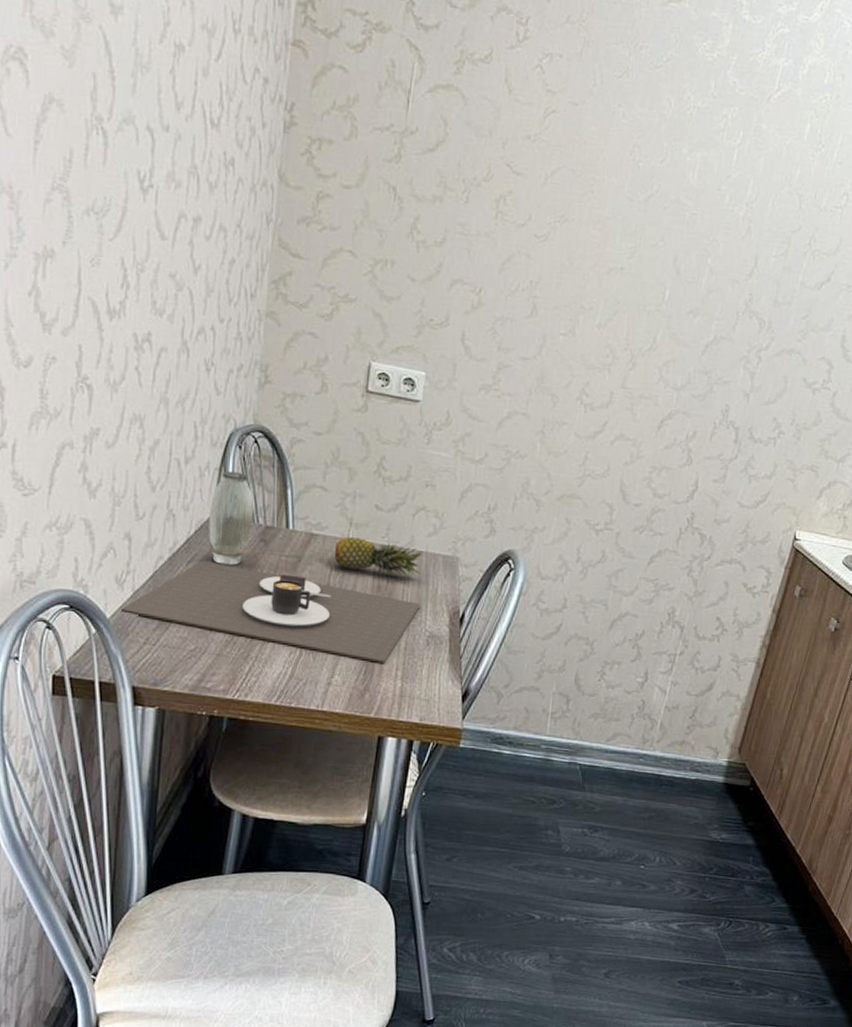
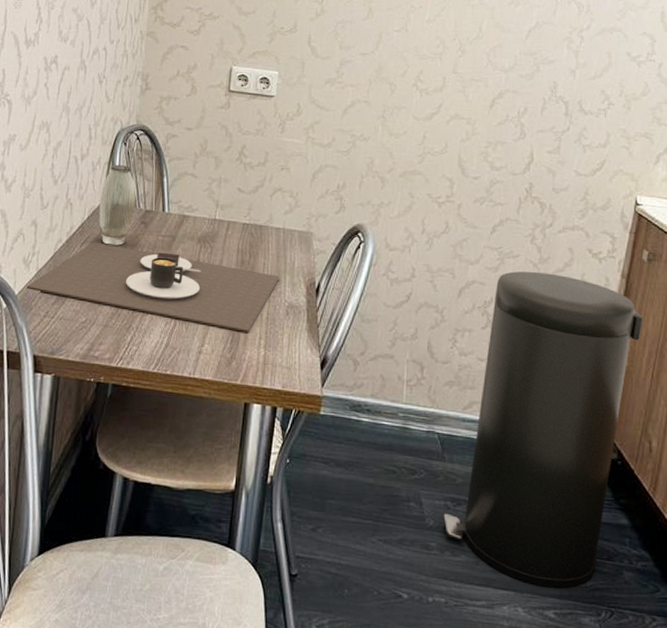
fruit: present [334,537,424,580] -> none [203,217,281,254]
pedal bin: none [579,604,789,904] -> present [443,271,644,589]

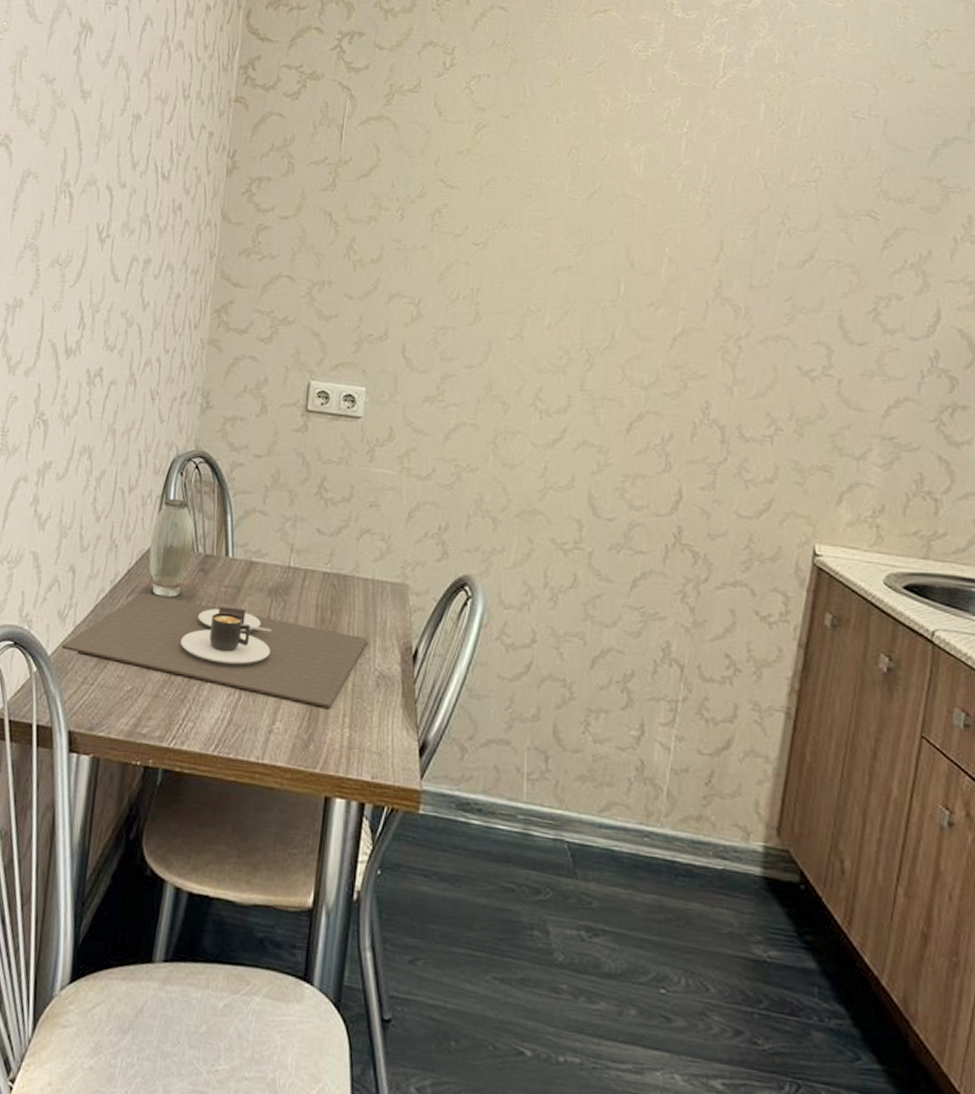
pedal bin: present [443,271,644,589] -> none [576,637,829,1051]

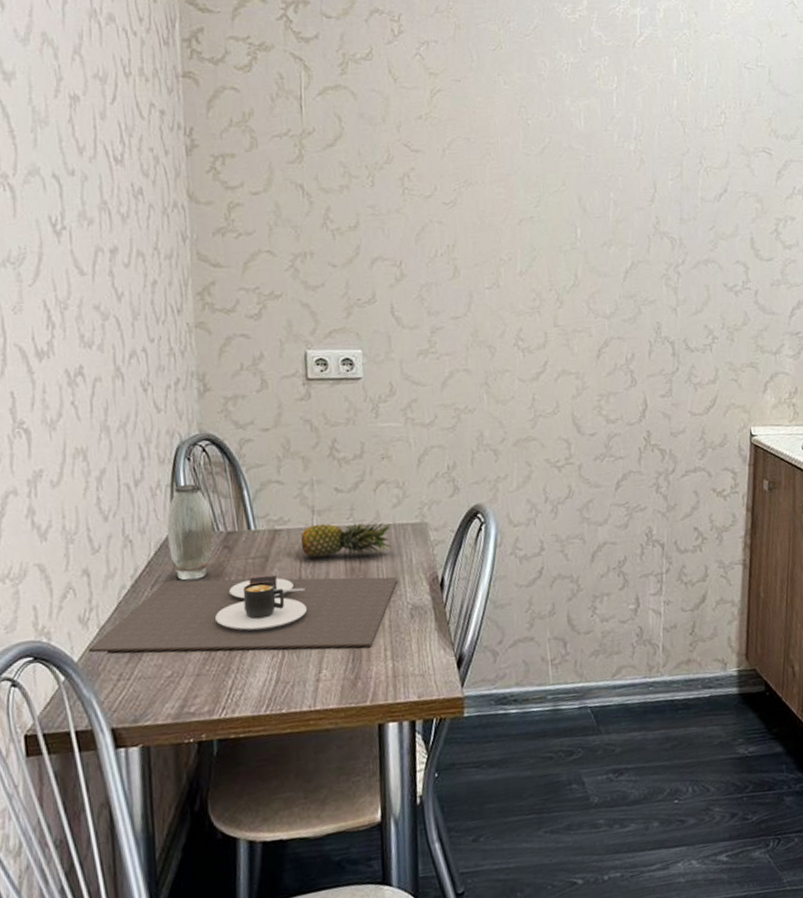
fruit: none [274,564,370,611] -> present [301,521,393,558]

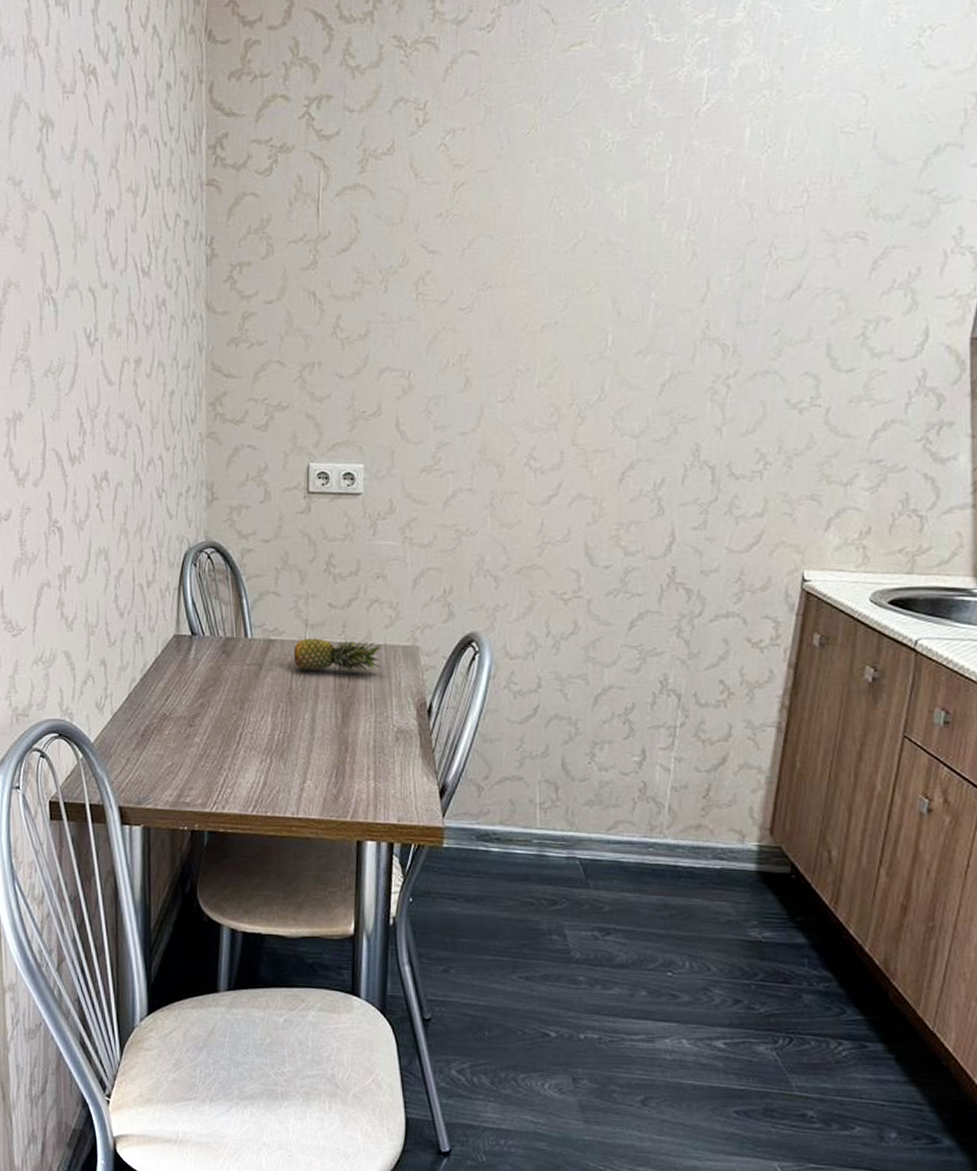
place setting: present [87,573,398,653] -> none [102,678,385,764]
vase: present [166,484,213,581] -> none [173,589,213,680]

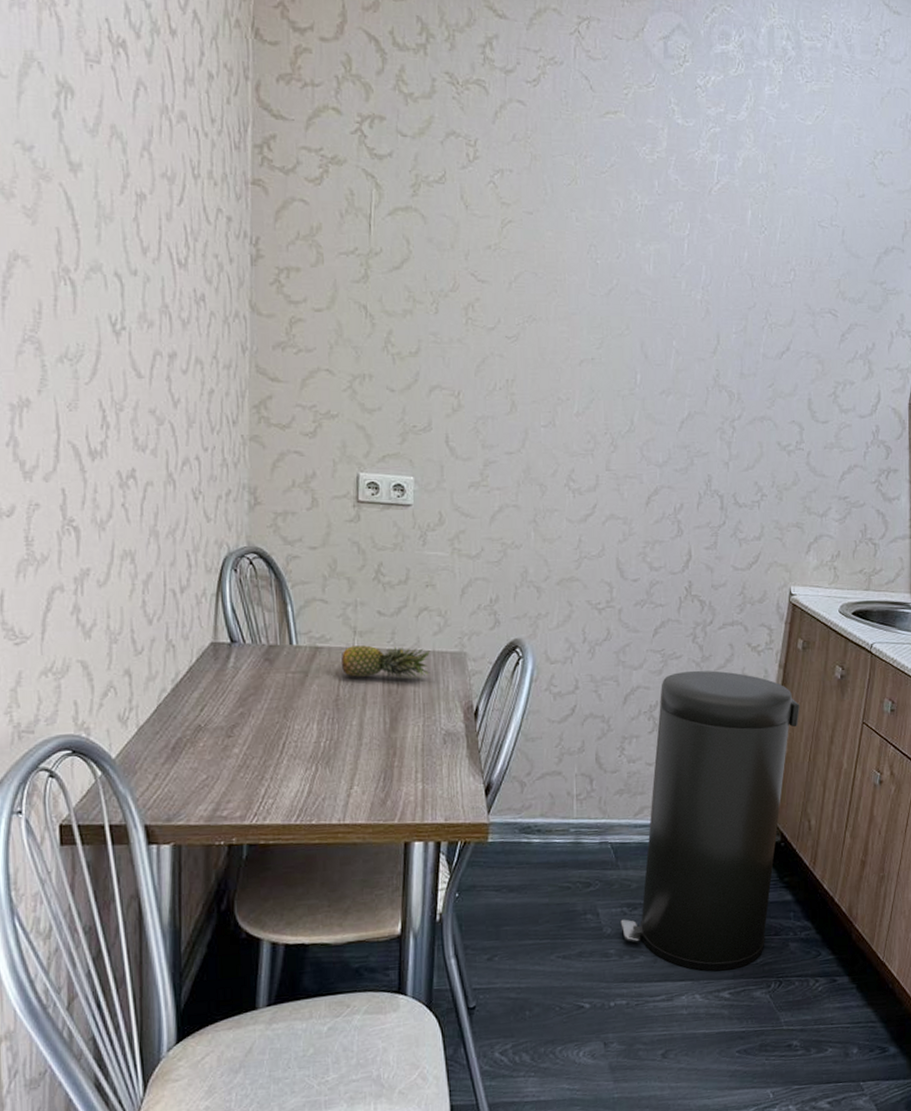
pedal bin: none [591,669,817,1017] -> present [620,670,800,972]

